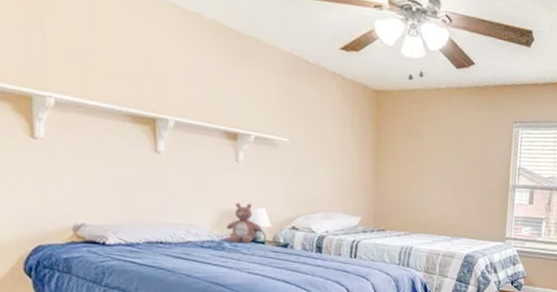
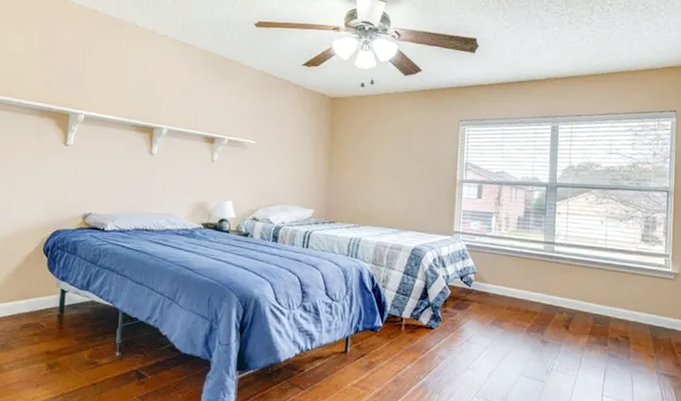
stuffed animal: present [226,202,262,244] -> none [198,196,228,232]

